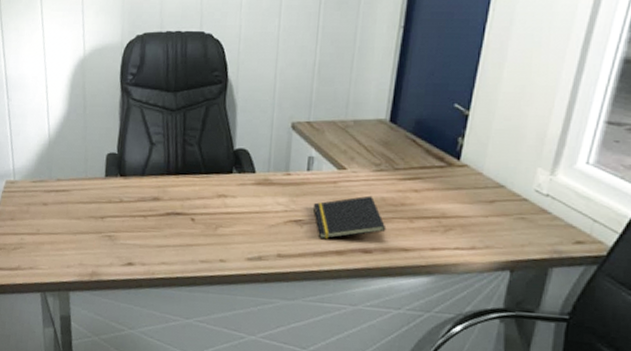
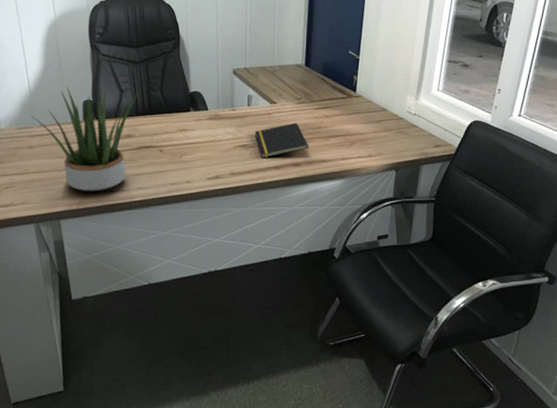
potted plant: none [48,133,171,263] -> present [30,83,138,193]

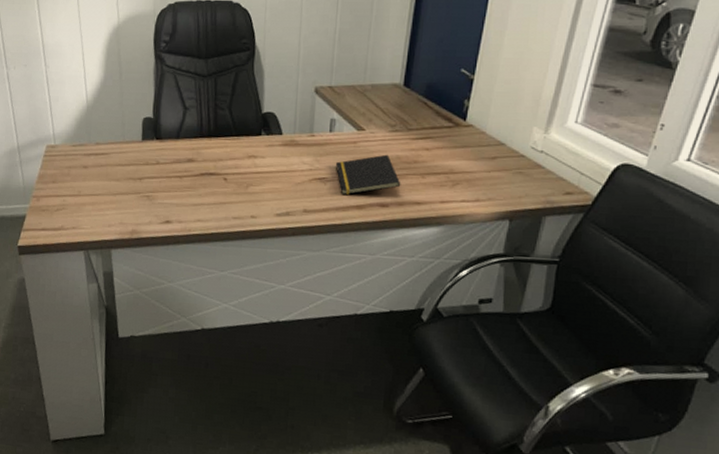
potted plant: present [30,83,138,193] -> none [86,98,204,222]

